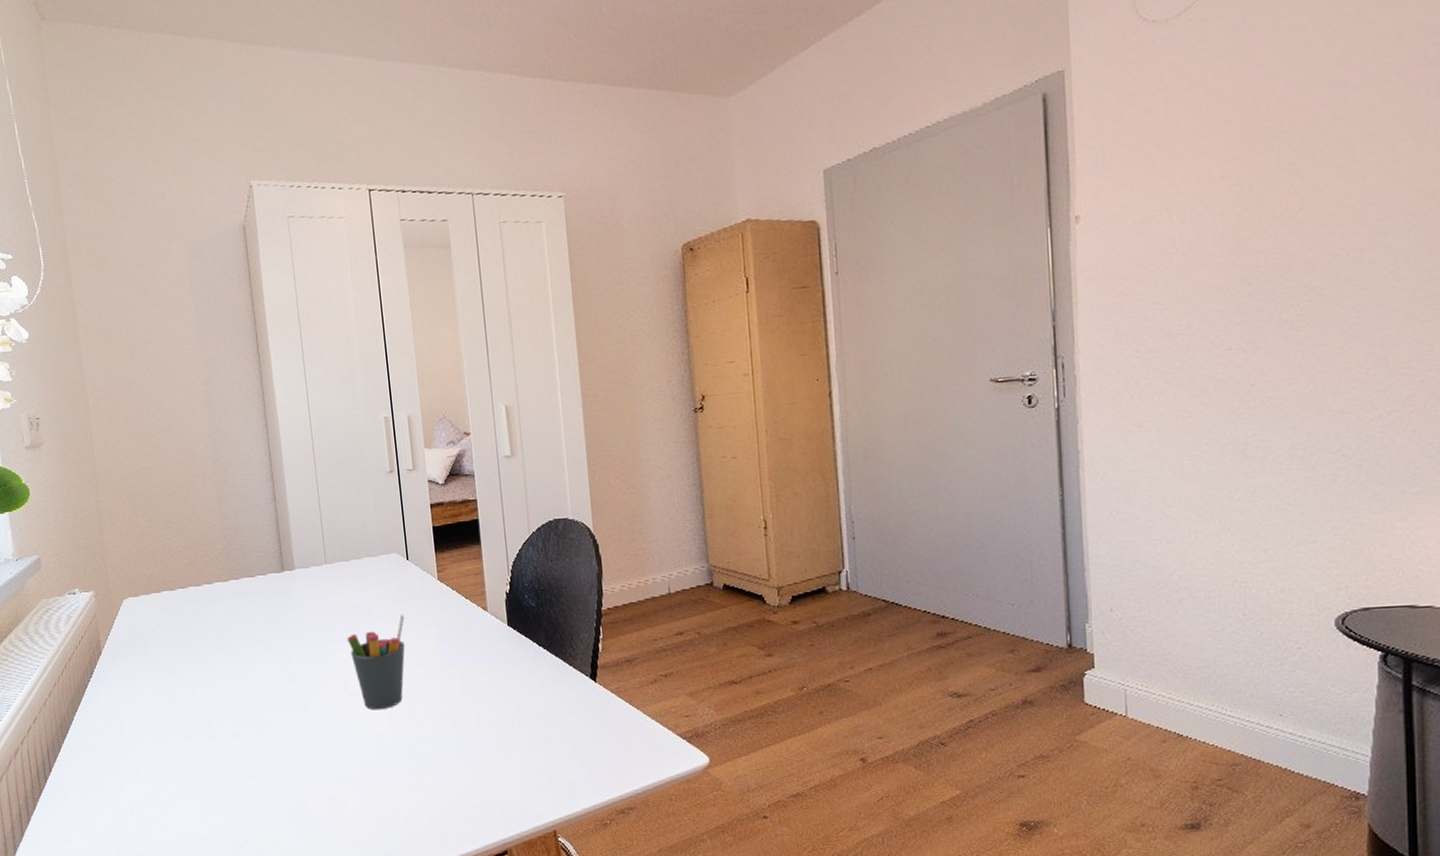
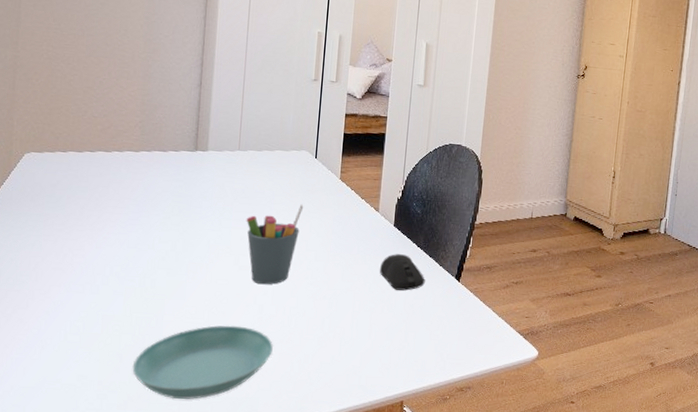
saucer: none [262,759,402,846] -> present [132,325,274,400]
computer mouse: none [500,657,556,700] -> present [379,254,425,291]

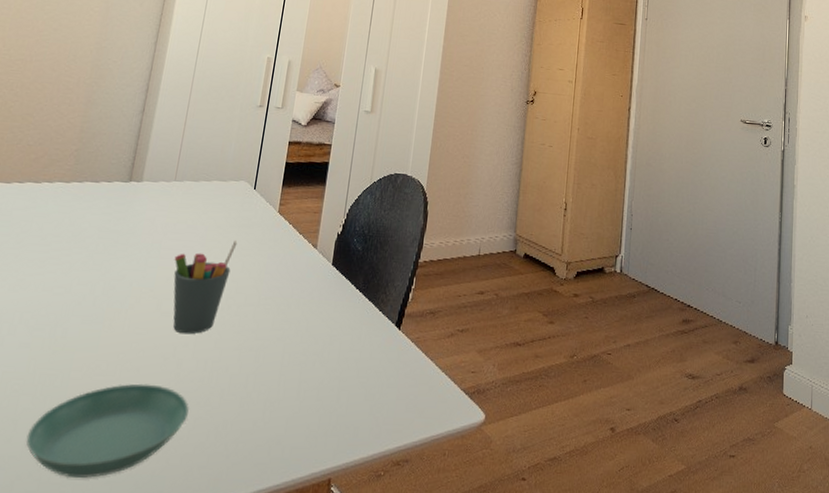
computer mouse: present [379,254,425,291] -> none [313,297,363,341]

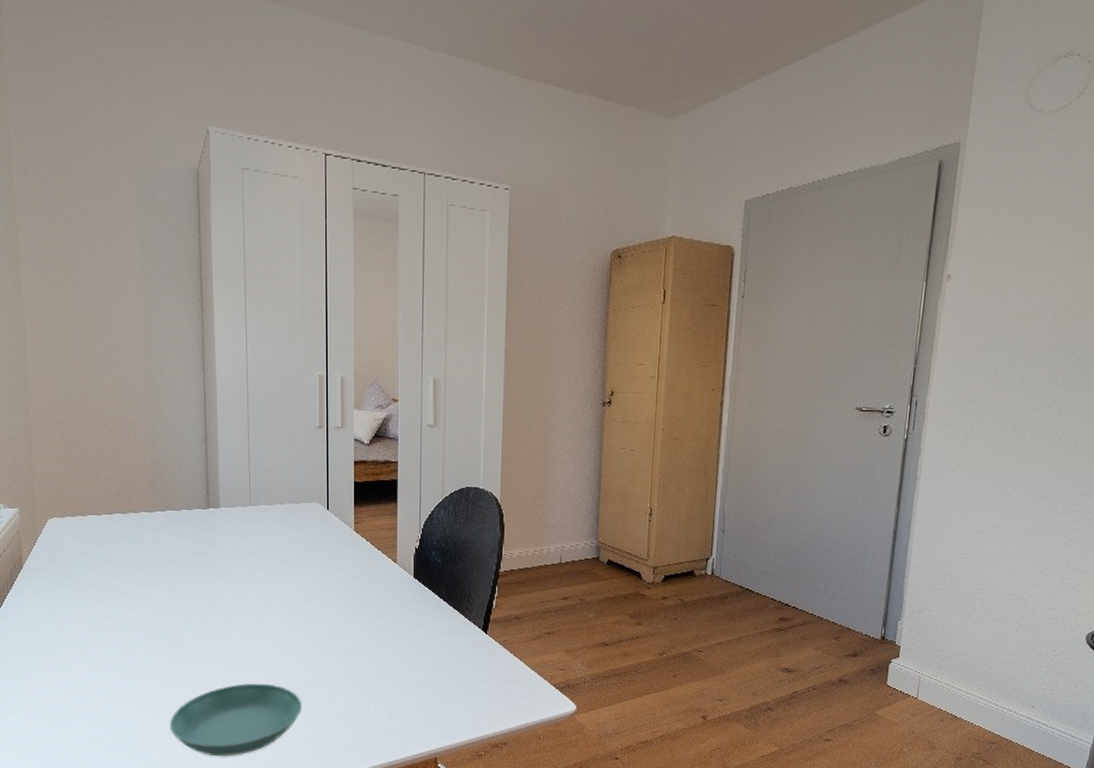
pen holder: present [173,240,238,334] -> none [264,558,320,642]

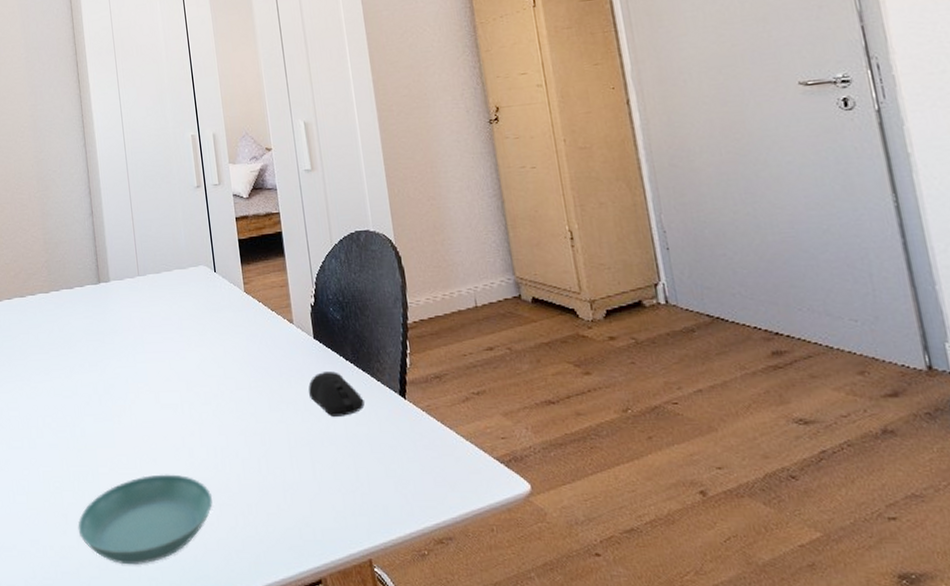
computer mouse: none [402,606,451,645] -> present [308,371,365,417]

